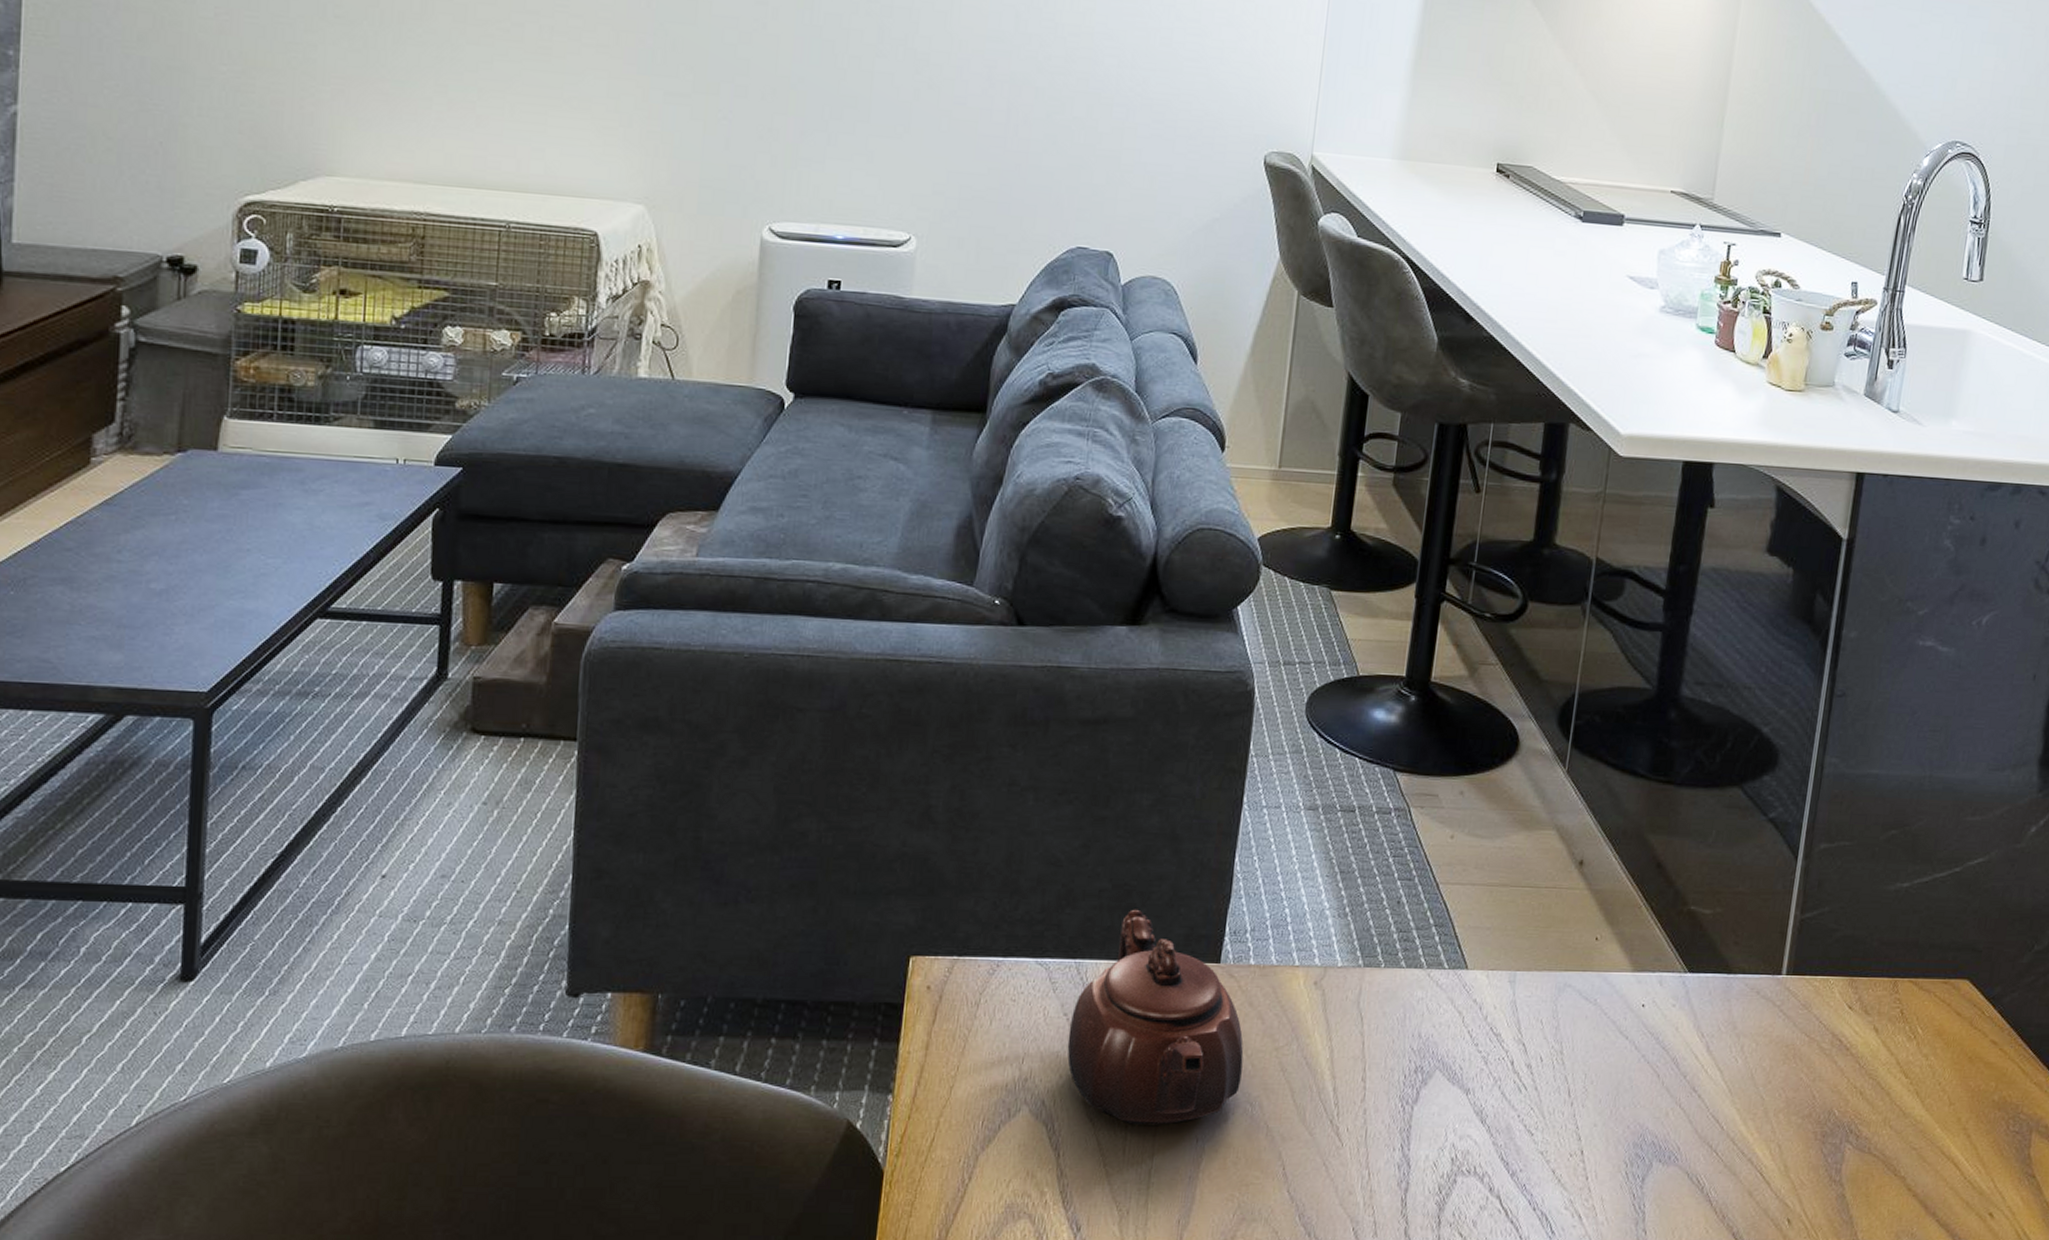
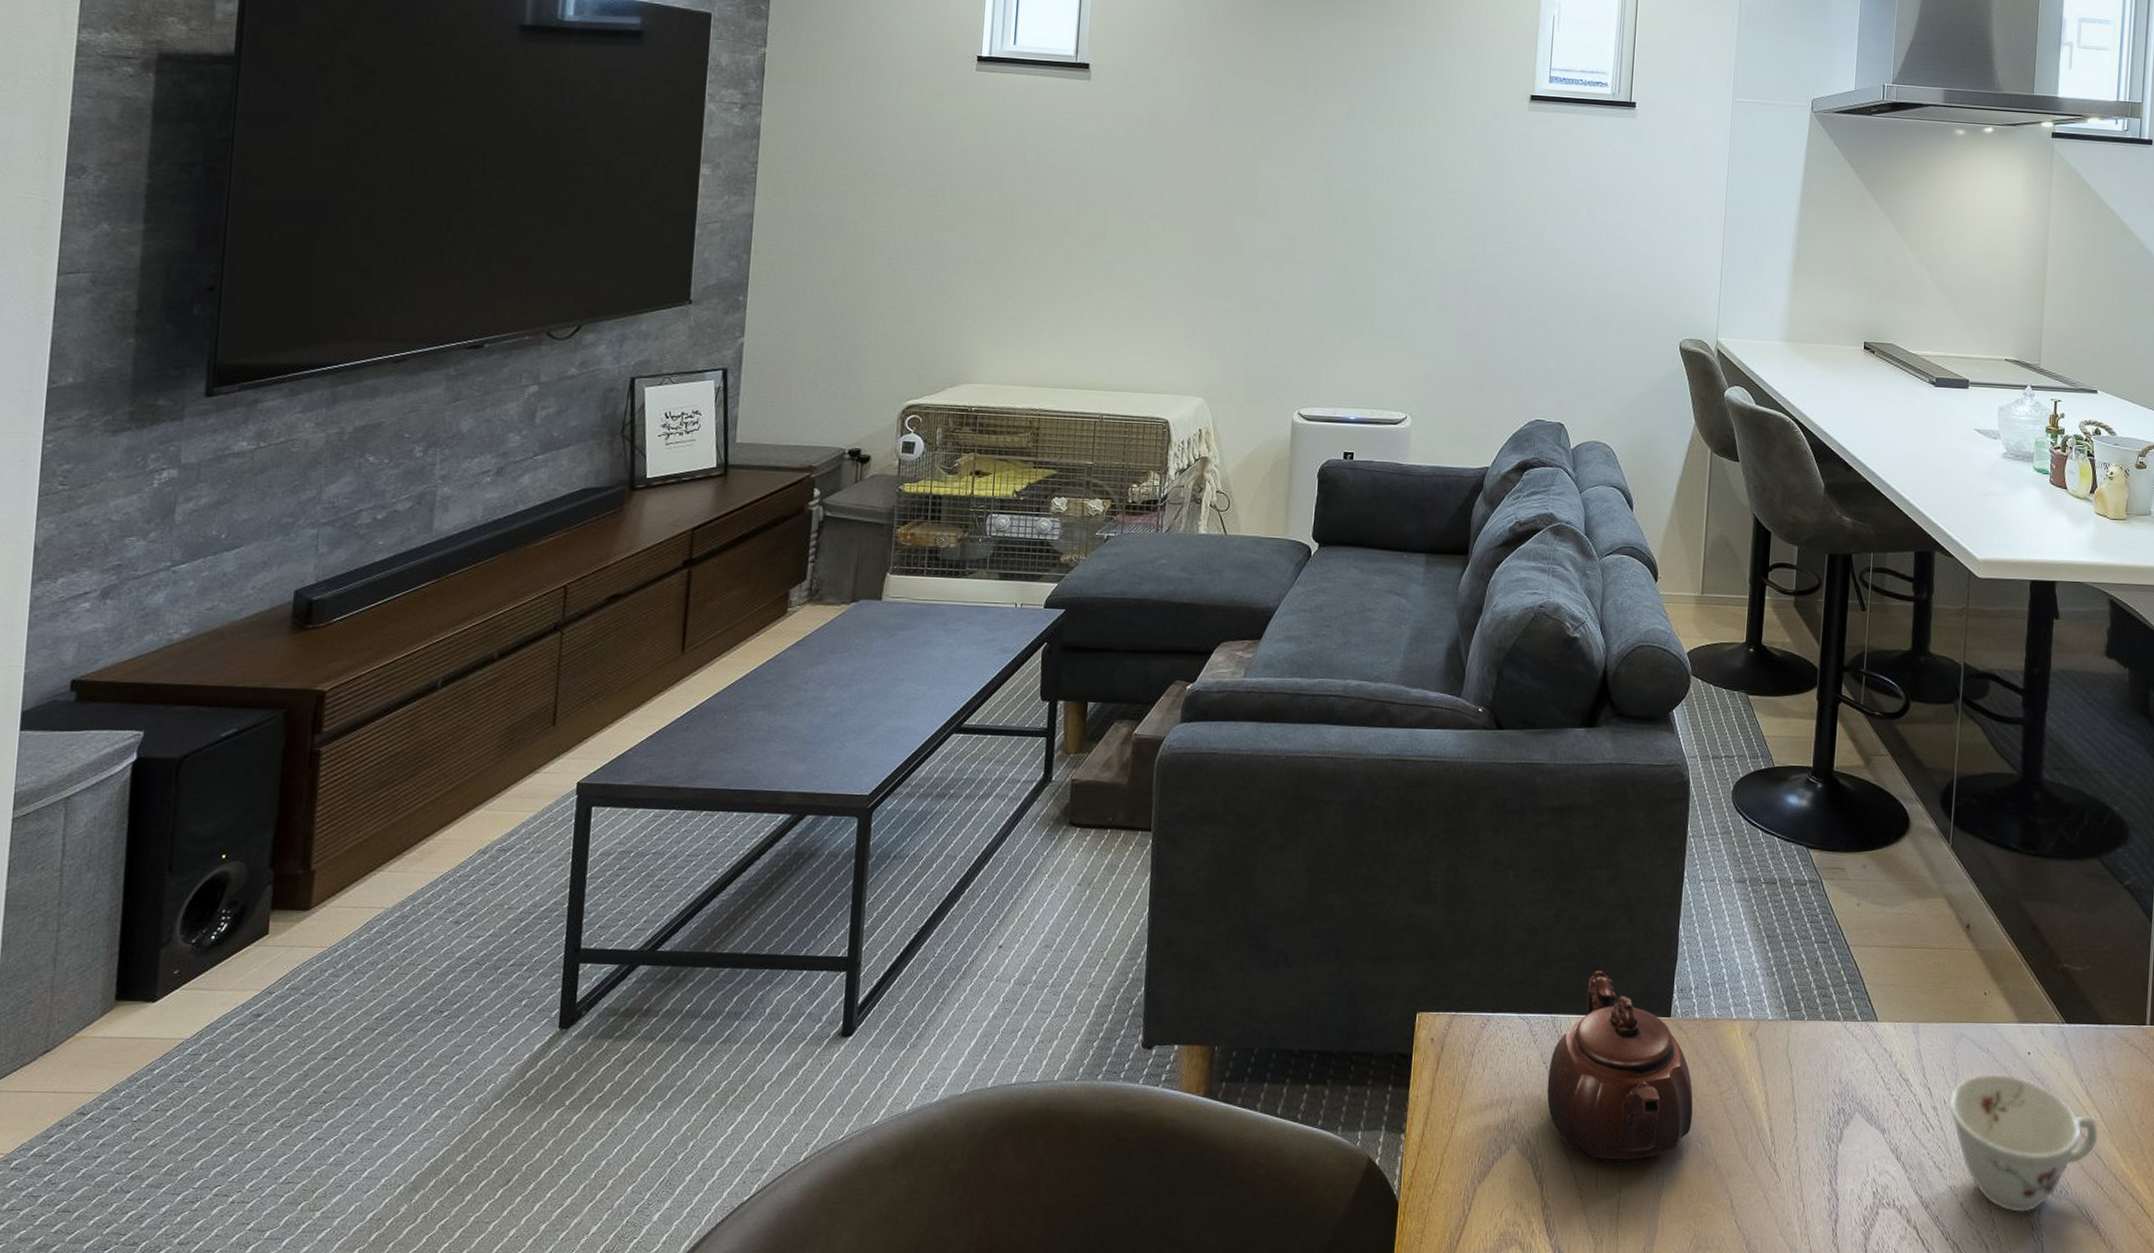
teacup: none [1545,1028,1718,1180] -> present [1948,1073,2098,1212]

